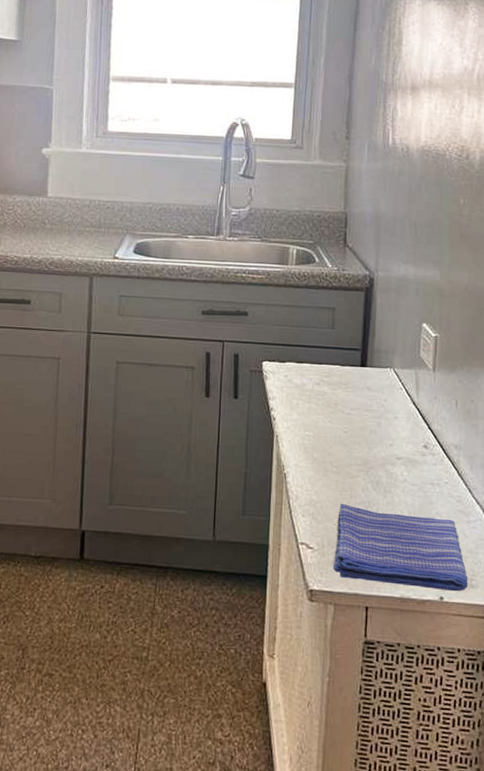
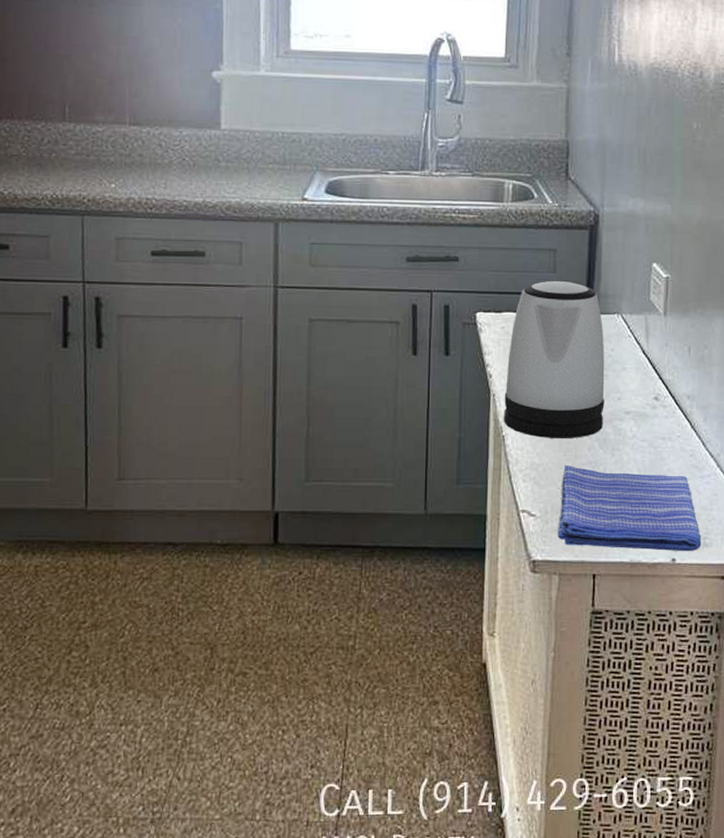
kettle: none [285,335,378,480] -> present [504,280,605,439]

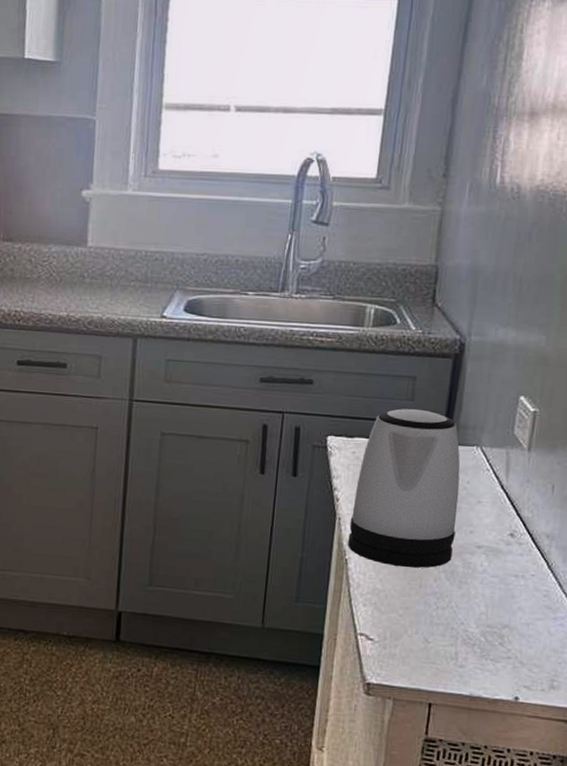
dish towel: present [557,466,702,552] -> none [394,594,549,692]

